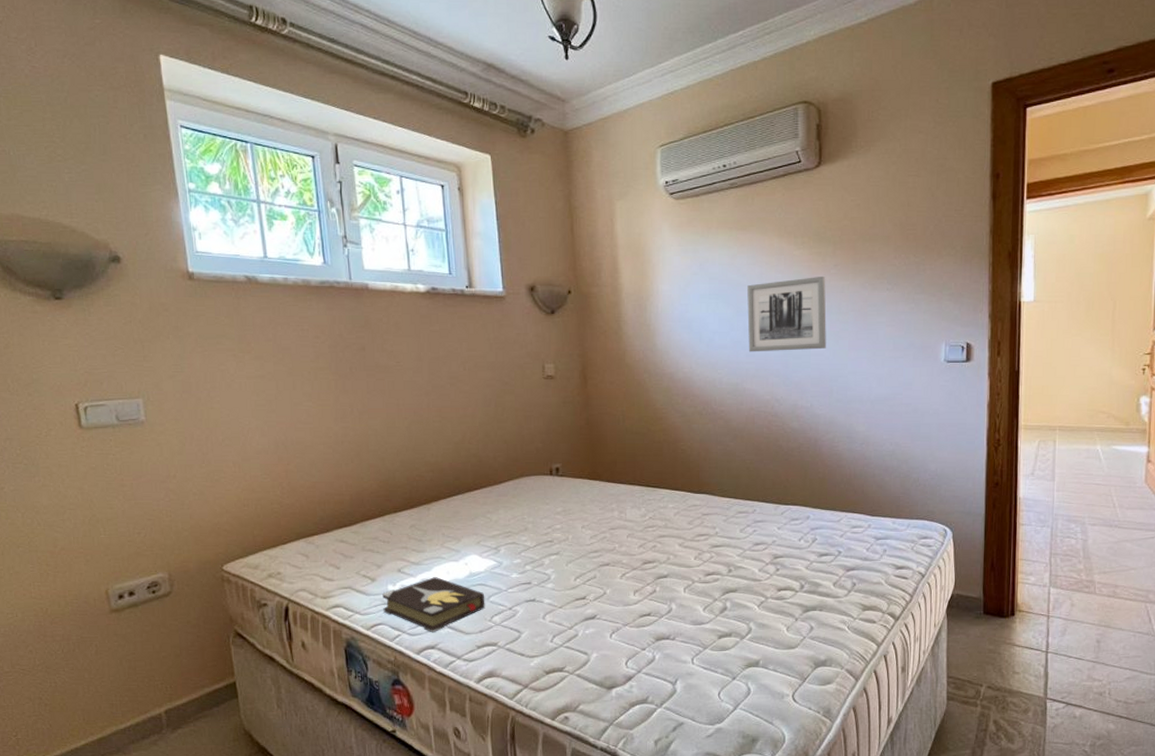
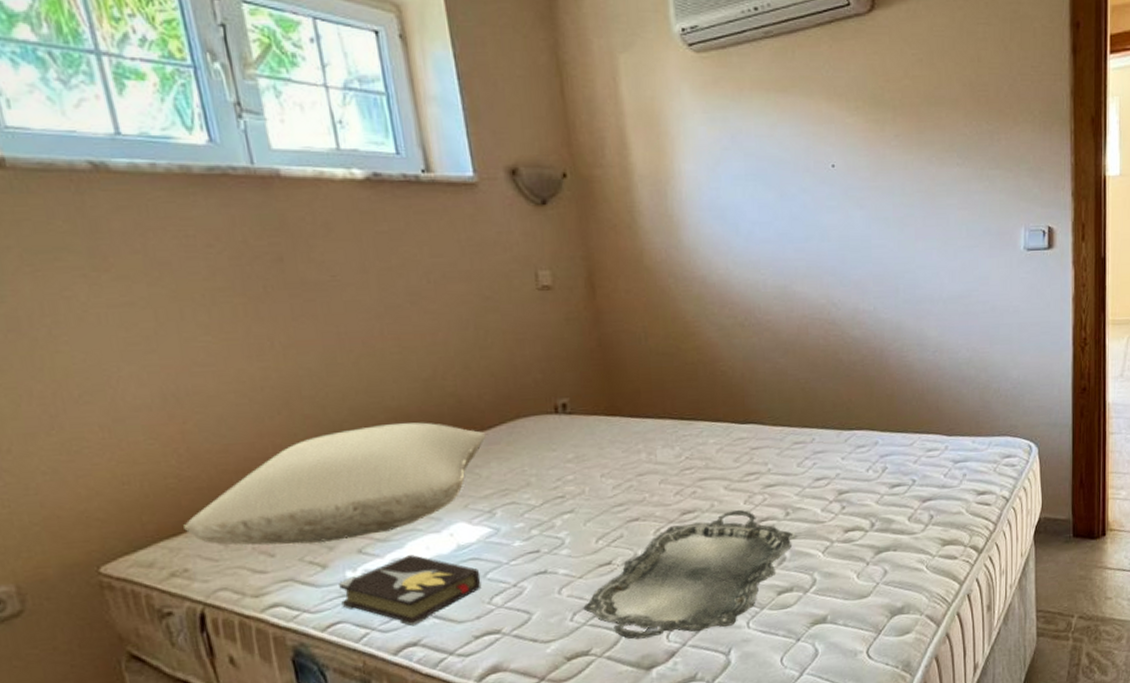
pillow: none [281,475,497,562] -> present [183,422,486,546]
serving tray: none [561,563,734,663] -> present [583,509,794,640]
wall art: present [747,275,826,352] -> none [792,149,889,247]

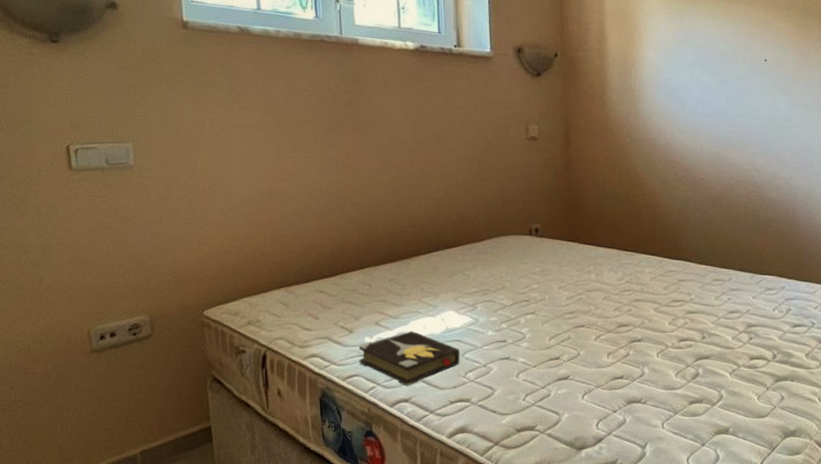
pillow: present [183,422,486,546] -> none [261,230,477,314]
serving tray: present [583,509,794,640] -> none [534,328,707,425]

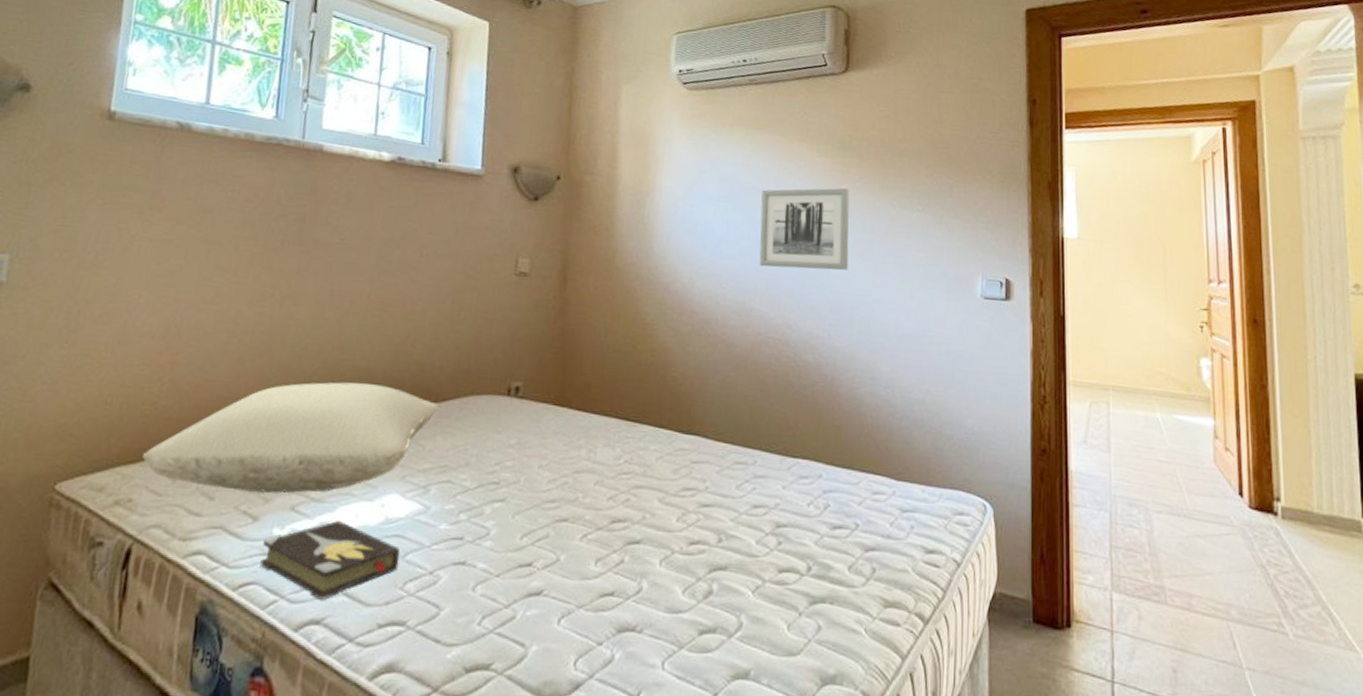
pillow: none [261,230,477,314] -> present [142,382,439,494]
wall art: none [730,49,810,122] -> present [759,188,850,271]

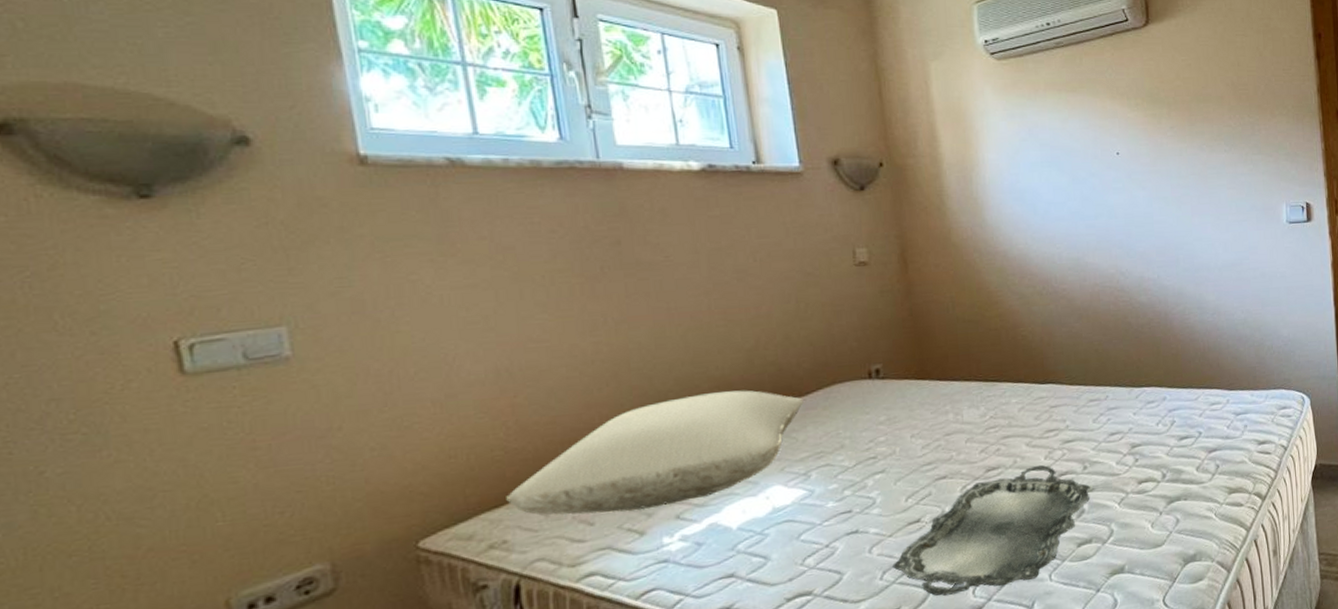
hardback book: present [259,521,400,601] -> none [655,519,795,591]
serving tray: none [494,526,724,664] -> present [893,464,1091,596]
wall art: present [759,188,850,271] -> none [1082,138,1169,223]

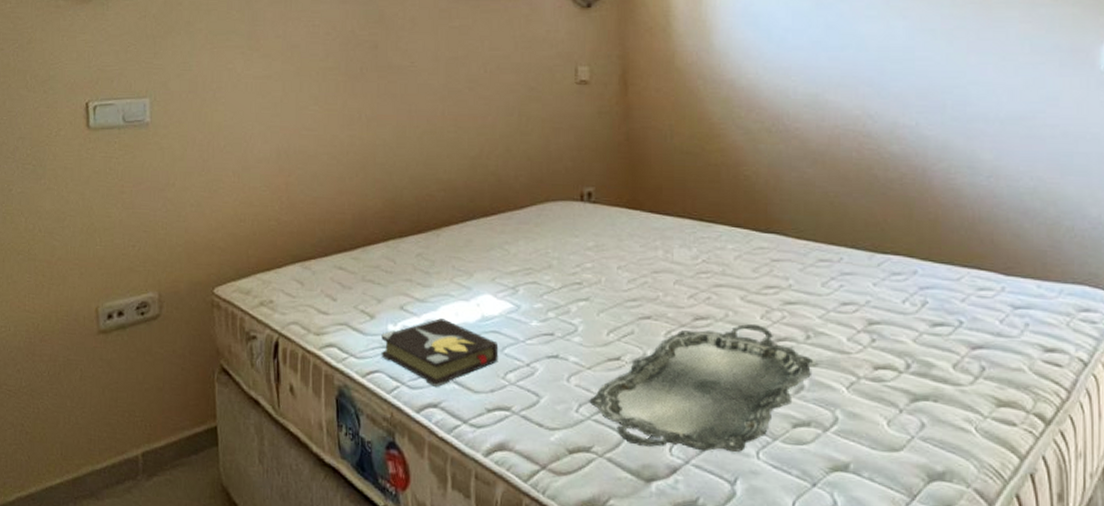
pillow: present [506,390,804,516] -> none [275,194,518,296]
hardback book: none [655,519,795,591] -> present [381,318,499,388]

